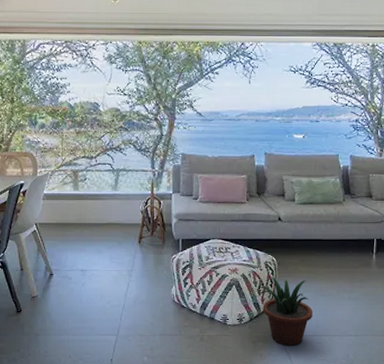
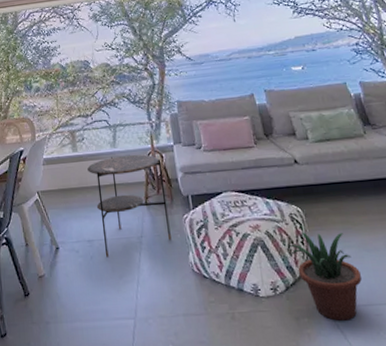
side table: none [87,198,159,285] -> present [87,154,172,257]

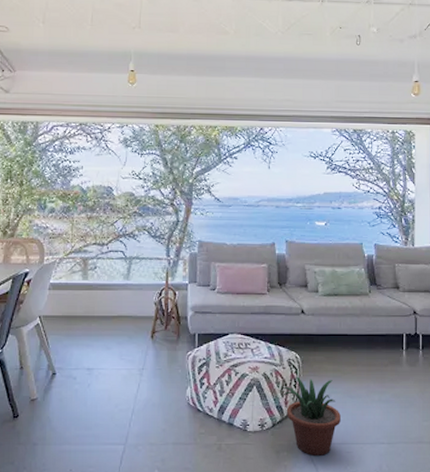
side table: present [87,154,172,257] -> none [96,288,174,386]

